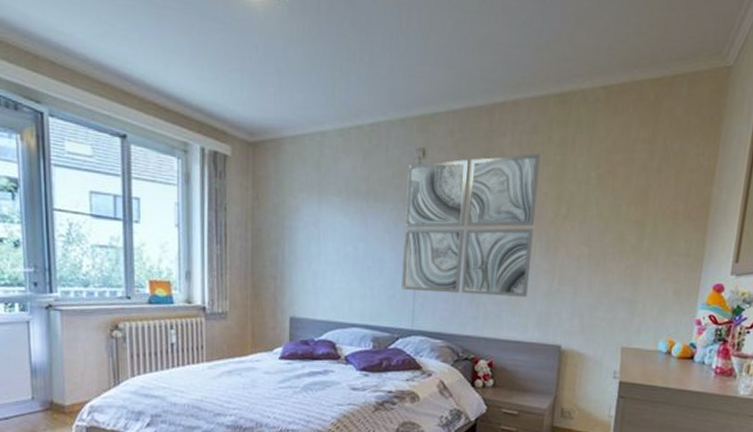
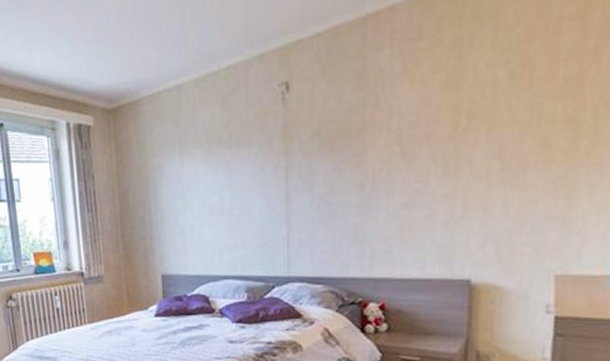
wall art: present [401,153,541,297] -> none [271,61,429,235]

